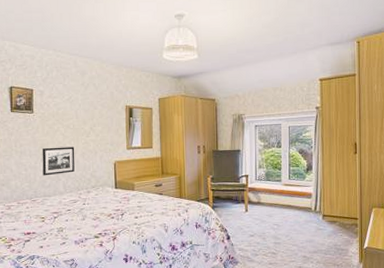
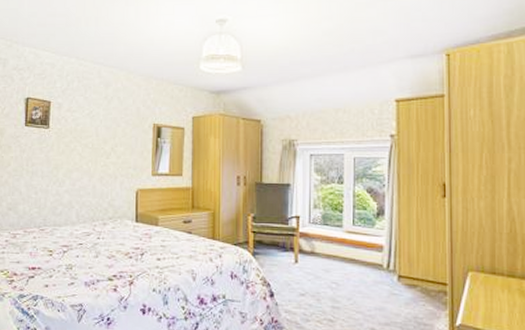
picture frame: present [42,146,75,176] -> none [54,168,92,202]

